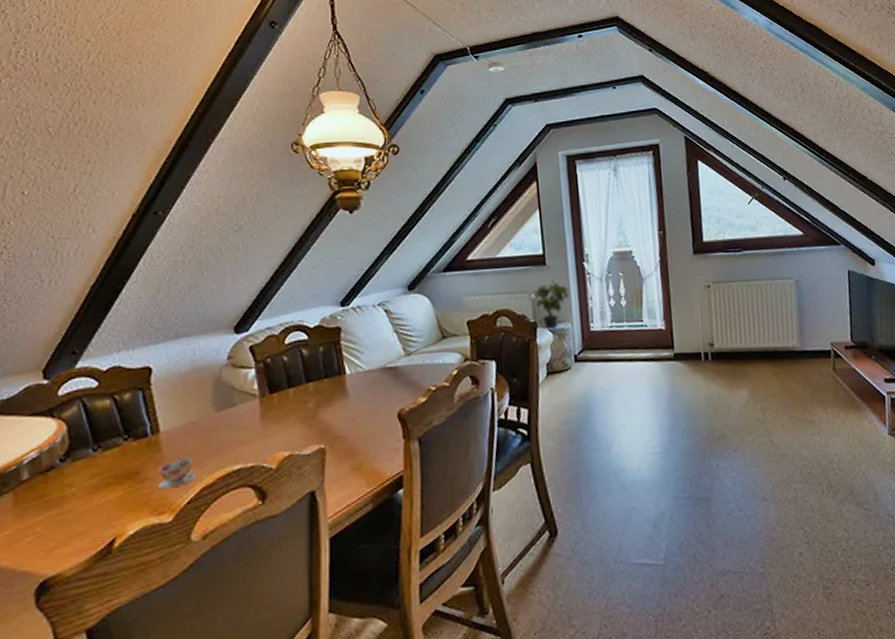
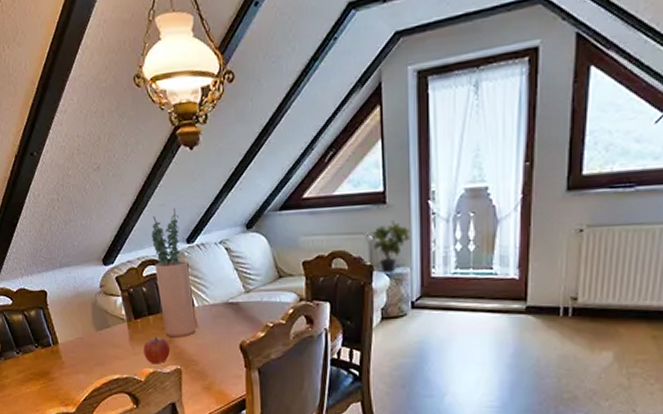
teacup: present [157,456,196,490] -> none [60,364,88,388]
fruit: none [278,412,313,446] -> present [143,337,171,364]
vase: none [299,269,346,412] -> present [151,207,196,338]

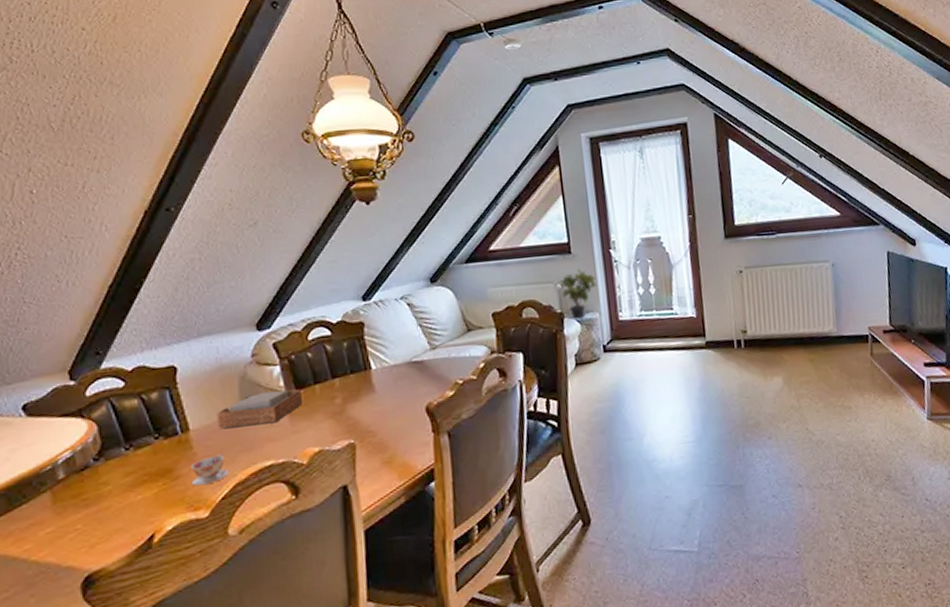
teacup: none [60,364,88,388] -> present [190,453,229,487]
napkin holder: none [77,318,141,346] -> present [217,389,304,429]
fruit: present [143,337,171,364] -> none [306,408,342,442]
vase: present [151,207,196,338] -> none [319,263,373,408]

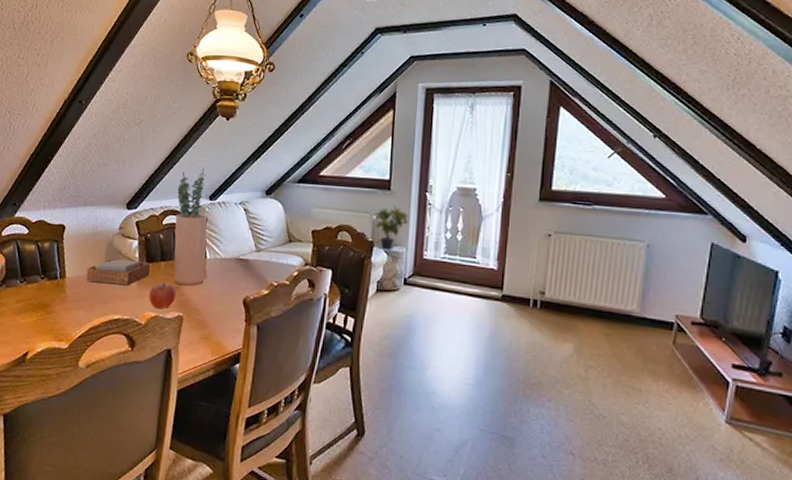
teacup: present [190,453,229,487] -> none [59,300,87,323]
fruit: none [306,408,342,442] -> present [149,282,177,309]
vase: none [319,263,373,408] -> present [173,167,208,286]

